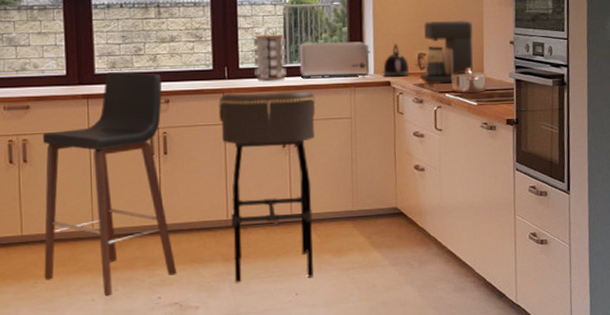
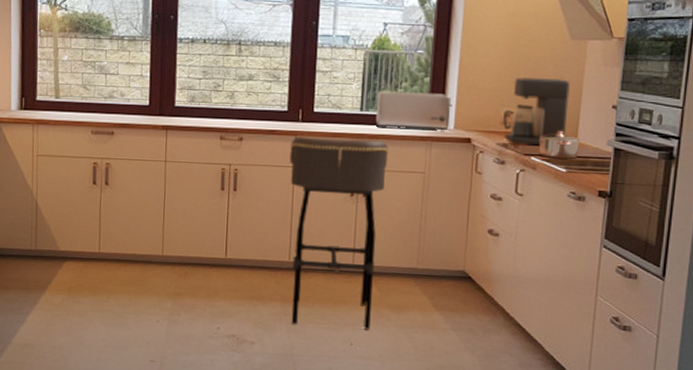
bar stool: present [42,72,177,295] -> none [116,106,237,319]
spice rack: present [254,27,287,81] -> none [329,72,363,127]
kettle: present [383,44,410,77] -> none [464,99,494,135]

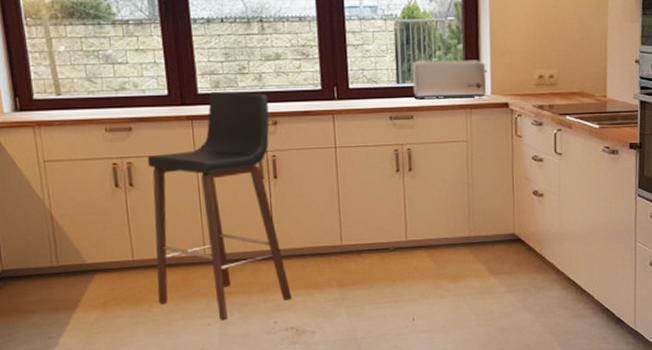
bar stool: none [116,106,237,319] -> present [147,92,293,320]
bar stool: present [289,137,389,330] -> none [329,112,430,308]
coffee maker: present [503,77,571,145] -> none [537,37,597,105]
cooking pot: present [538,130,580,159] -> none [571,88,609,116]

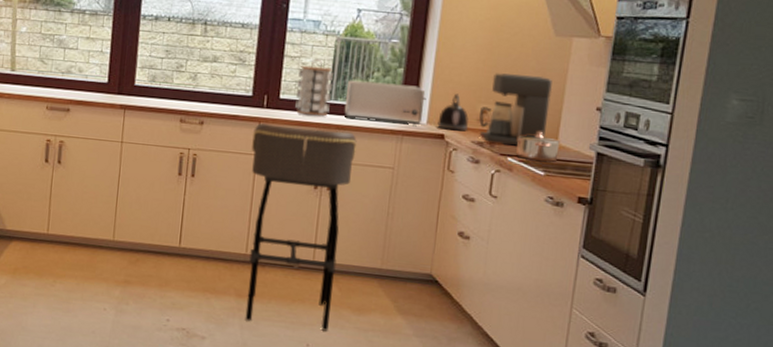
bar stool: present [147,92,293,320] -> none [63,85,199,308]
bar stool: none [329,112,430,308] -> present [245,123,357,331]
spice rack: none [363,44,399,102] -> present [295,58,333,117]
kettle: none [500,62,529,98] -> present [437,93,469,132]
coffee maker: none [537,37,597,105] -> present [479,73,553,145]
cooking pot: none [571,88,609,116] -> present [515,130,560,162]

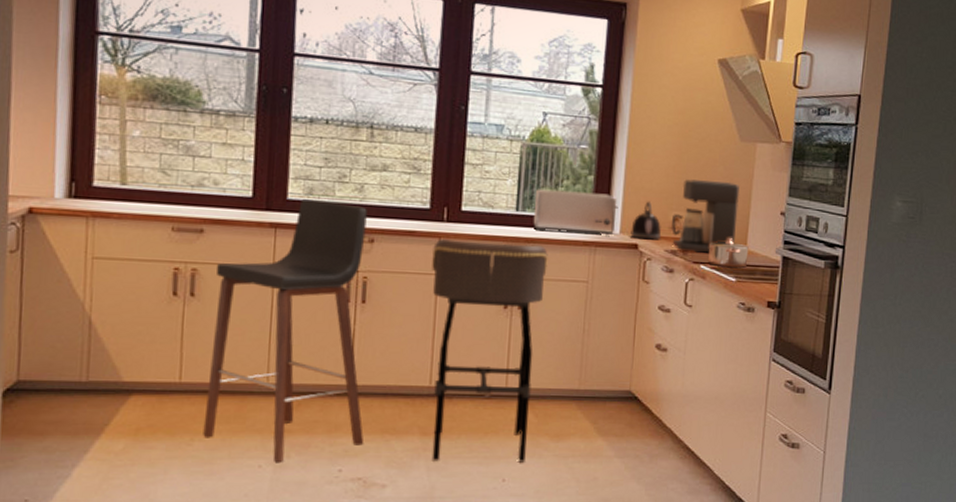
bar stool: none [63,85,199,308] -> present [203,199,367,462]
spice rack: present [295,58,333,117] -> none [479,166,520,229]

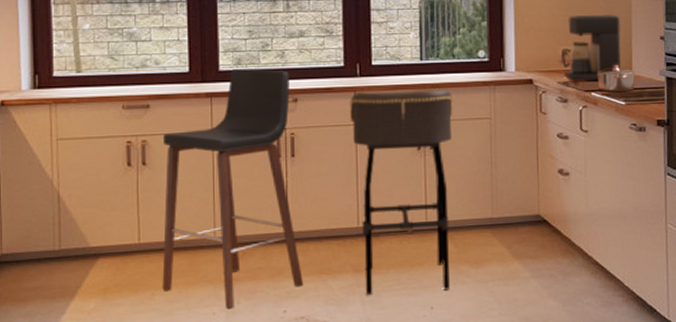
toaster: present [533,189,618,236] -> none [435,36,512,77]
kettle: present [630,201,662,240] -> none [525,39,554,75]

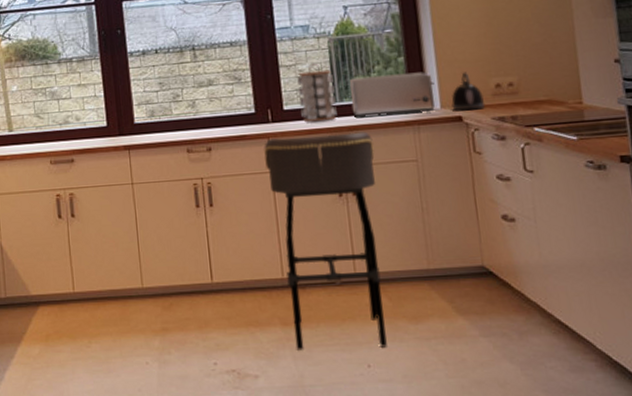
bar stool: present [162,69,304,308] -> none [87,120,233,358]
spice rack: none [387,21,422,78] -> present [297,63,337,123]
toaster: none [435,36,512,77] -> present [349,71,435,118]
kettle: none [525,39,554,75] -> present [451,72,486,111]
coffee maker: present [561,15,621,82] -> none [493,38,568,117]
cooking pot: present [597,64,635,92] -> none [538,94,588,127]

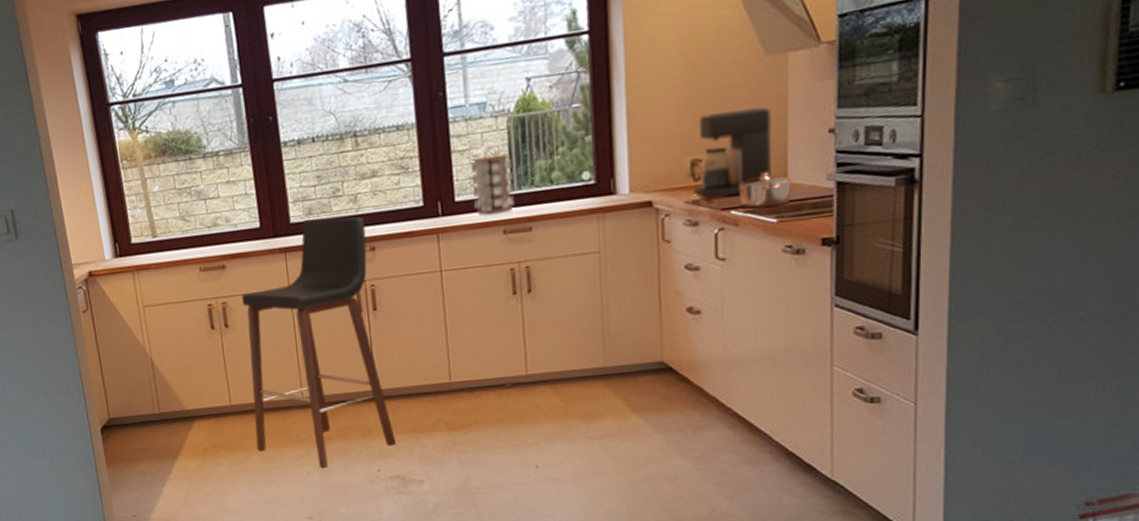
bar stool: none [87,120,233,358] -> present [241,216,397,468]
bar stool: present [264,131,387,350] -> none [432,222,557,454]
toaster: present [349,71,435,118] -> none [529,151,624,208]
kettle: present [451,72,486,111] -> none [642,150,680,196]
coffee maker: none [493,38,568,117] -> present [690,107,773,199]
cooking pot: none [538,94,588,127] -> present [738,171,791,209]

